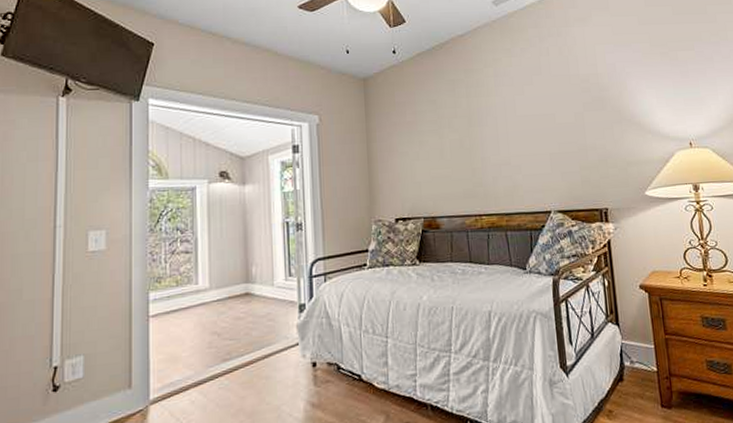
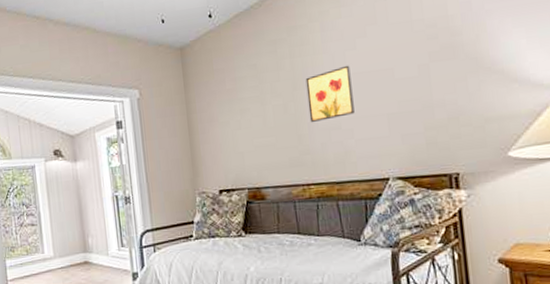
wall art: none [480,108,522,158] -> present [305,65,355,123]

